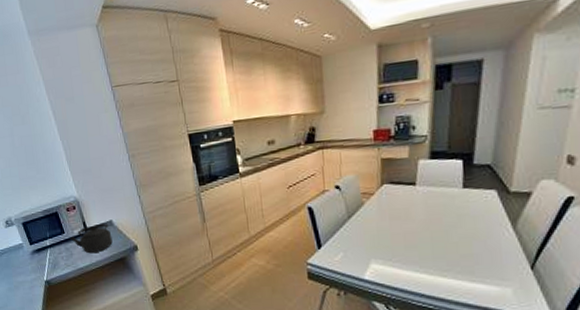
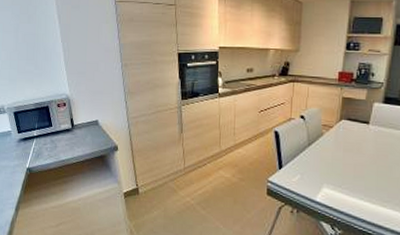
kettle: present [70,223,113,254] -> none [56,121,96,148]

